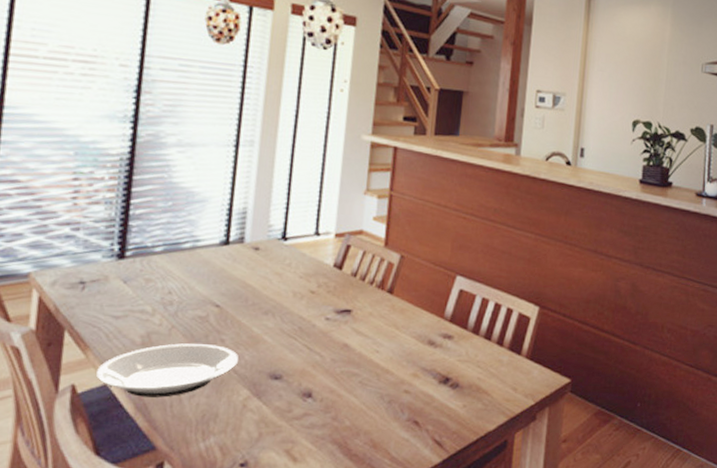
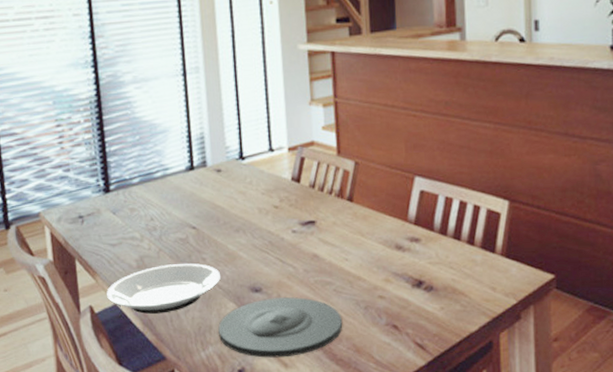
plate: none [224,387,364,451] -> present [218,297,343,358]

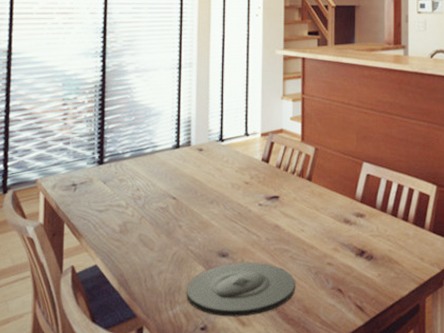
plate: present [107,263,220,314] -> none [89,229,193,274]

